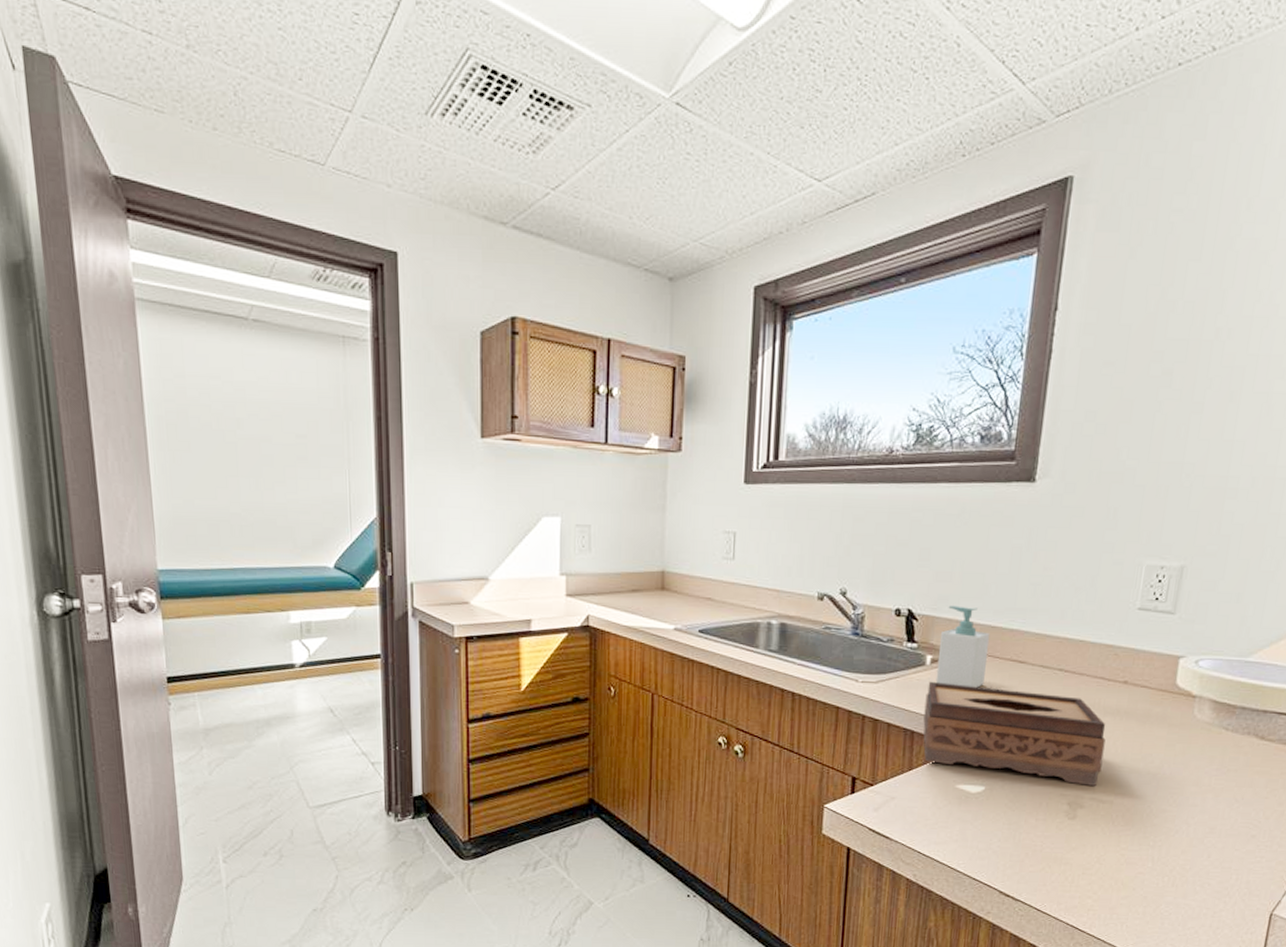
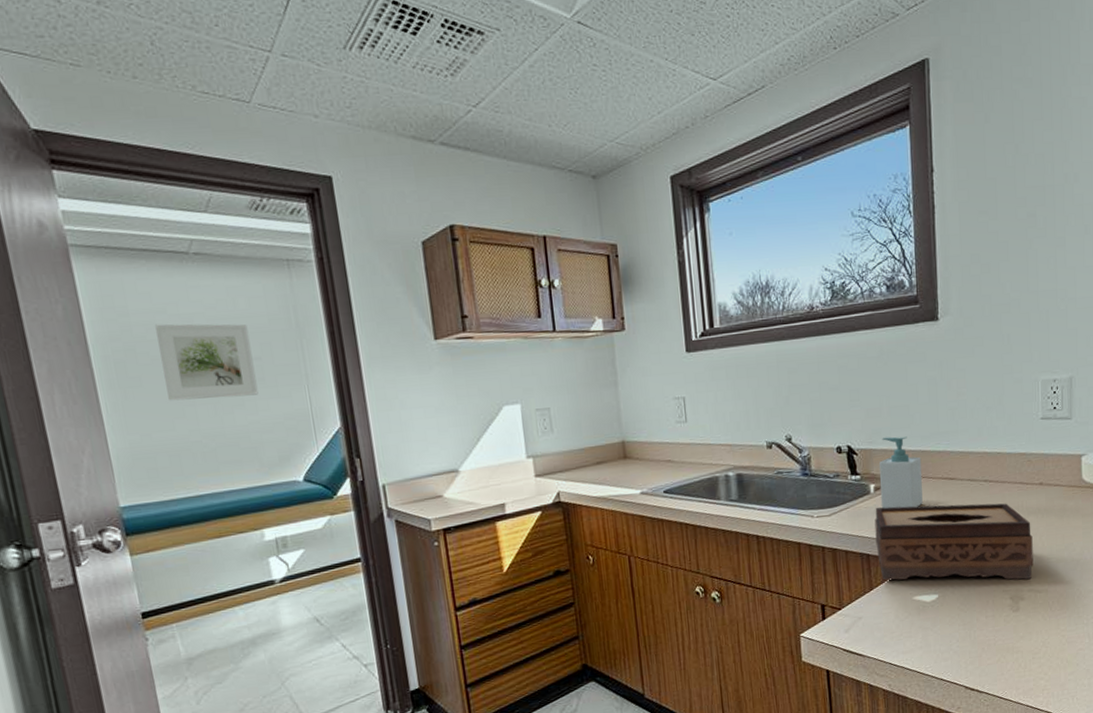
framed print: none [209,389,300,474] -> present [155,324,259,401]

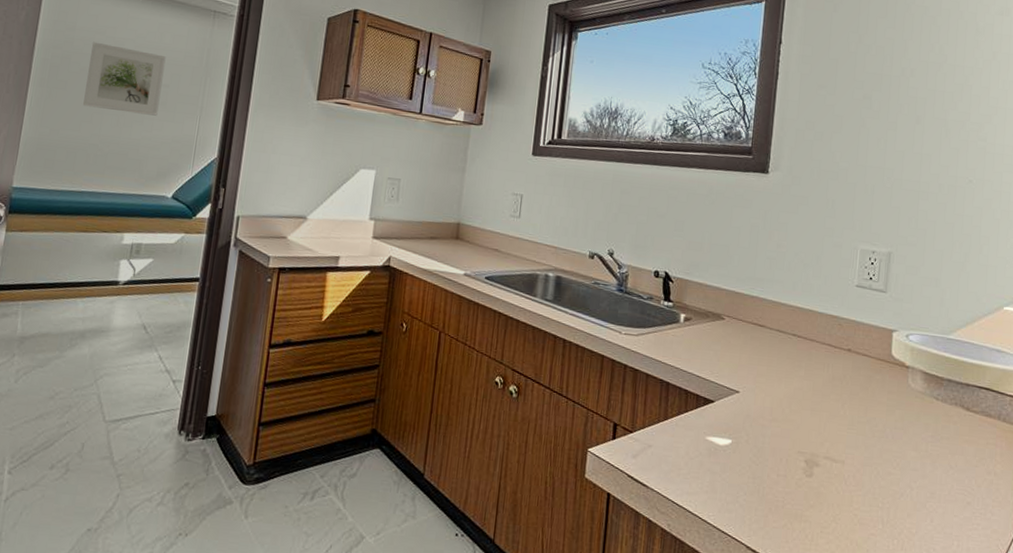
tissue box: present [874,503,1034,580] -> none [677,337,835,445]
soap bottle: present [879,436,923,509] -> none [688,271,734,346]

